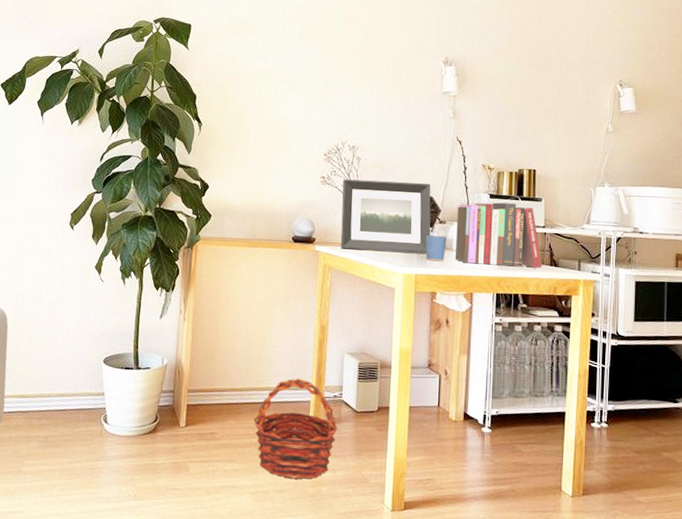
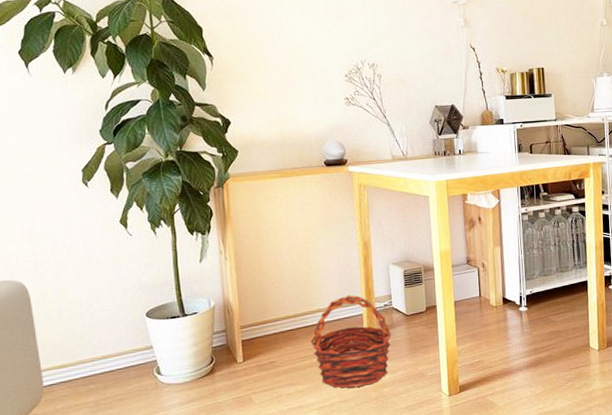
picture frame: present [340,179,431,255] -> none [366,92,457,166]
mug: present [426,234,447,262] -> none [452,140,472,166]
books: present [454,202,542,268] -> none [477,102,557,163]

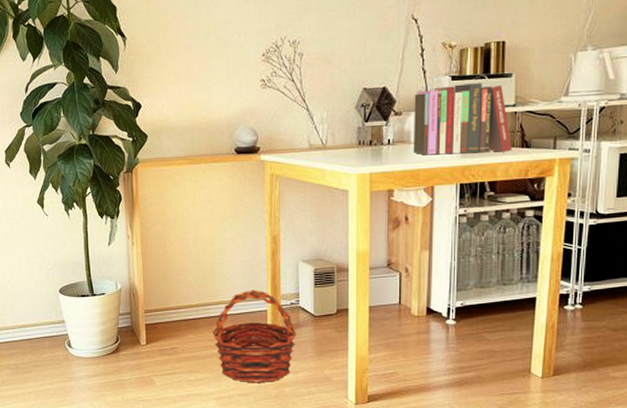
books: none [477,102,557,163] -> present [413,83,512,156]

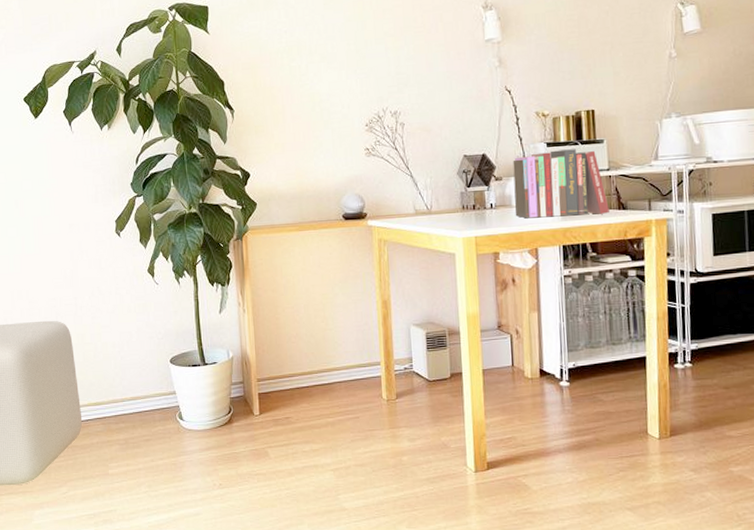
basket: present [212,289,296,383] -> none [326,355,412,453]

